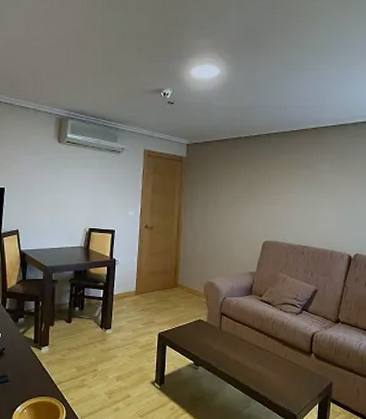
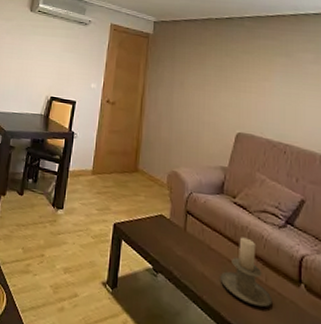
candle holder: none [249,326,290,377] -> present [220,237,273,308]

